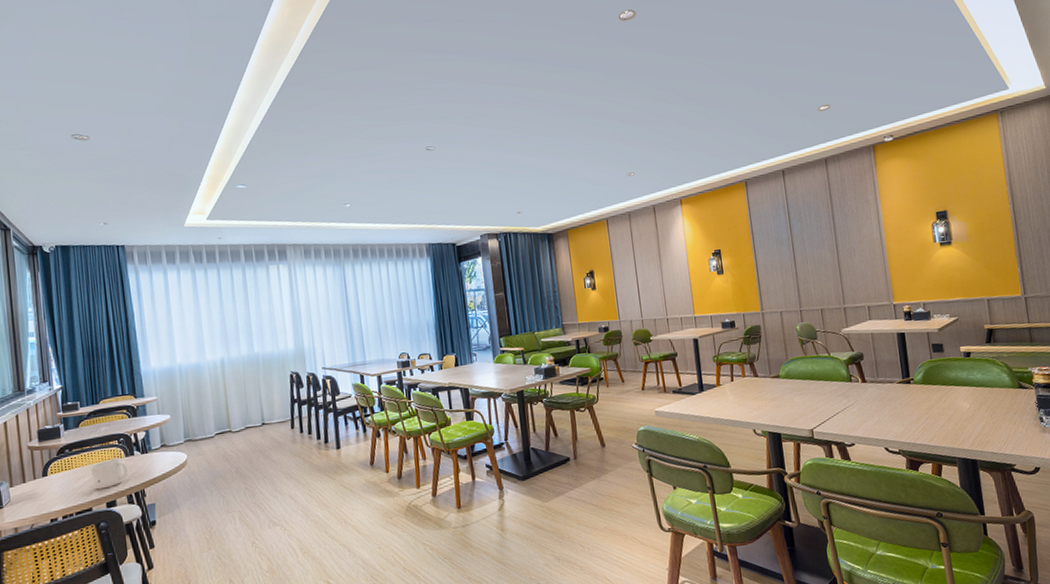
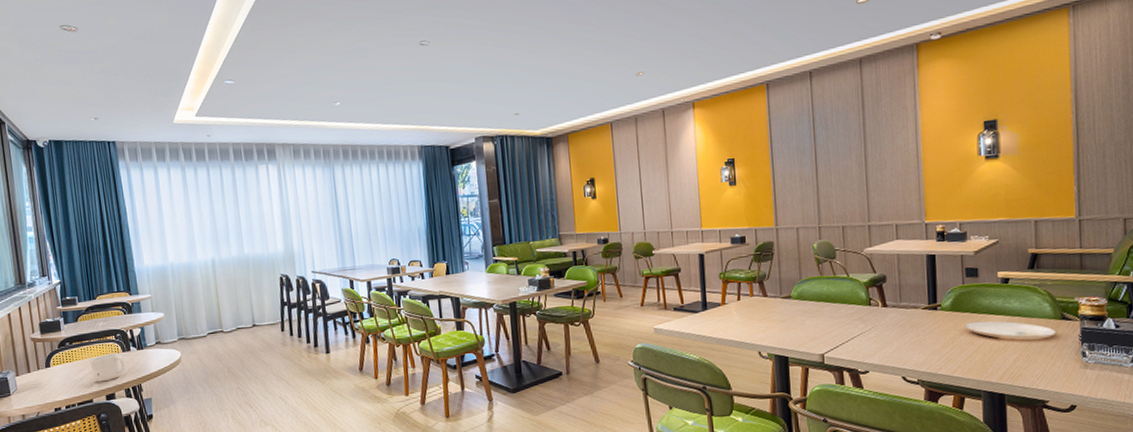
plate: none [936,392,1016,409] -> present [965,321,1057,341]

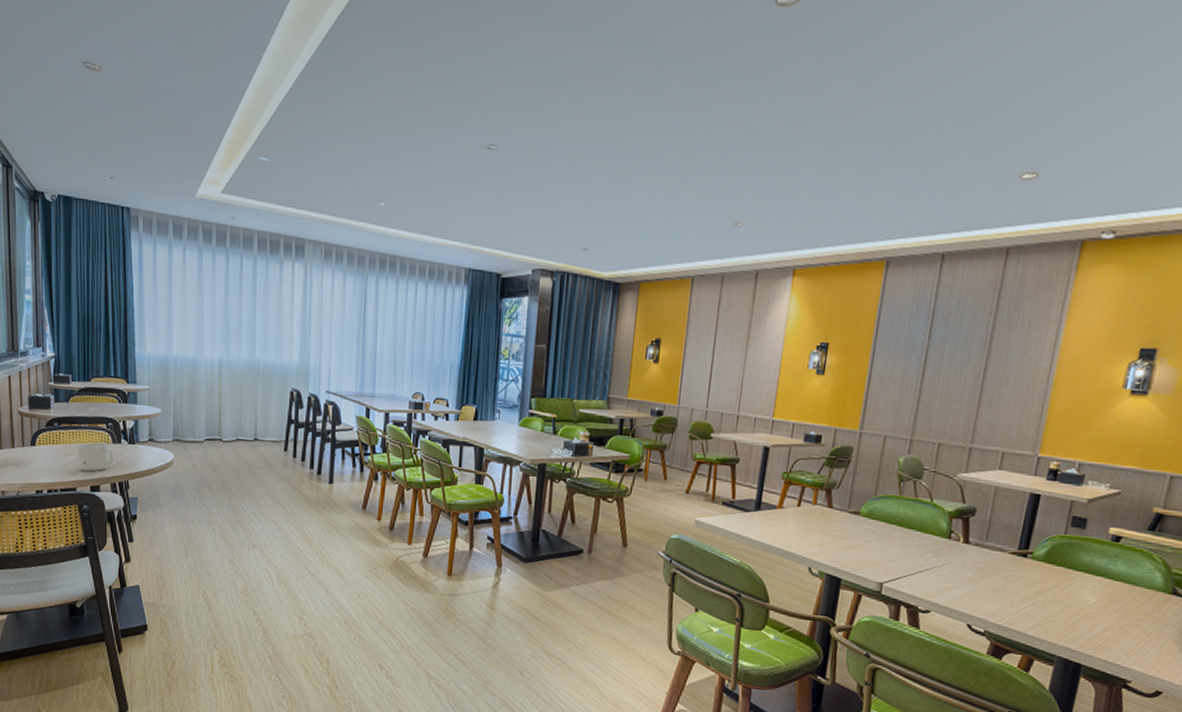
plate: present [965,321,1057,341] -> none [1055,578,1162,612]

